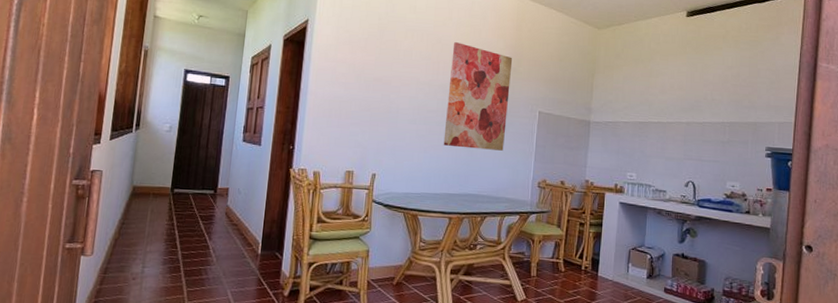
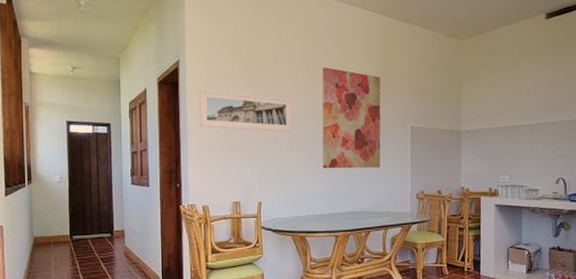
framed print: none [320,50,419,105] -> present [199,89,293,132]

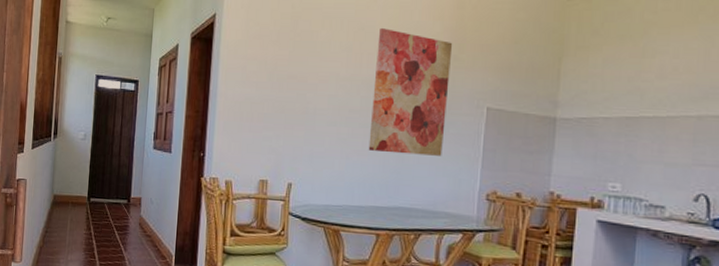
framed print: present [199,89,293,132] -> none [230,47,339,104]

